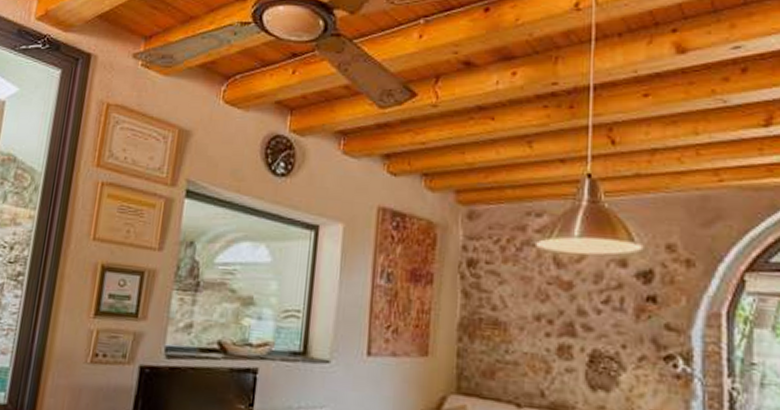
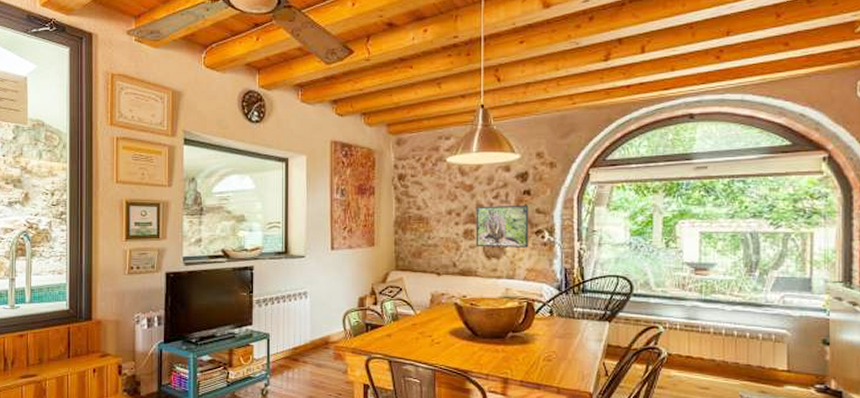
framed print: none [574,312,654,380] -> present [475,205,529,248]

